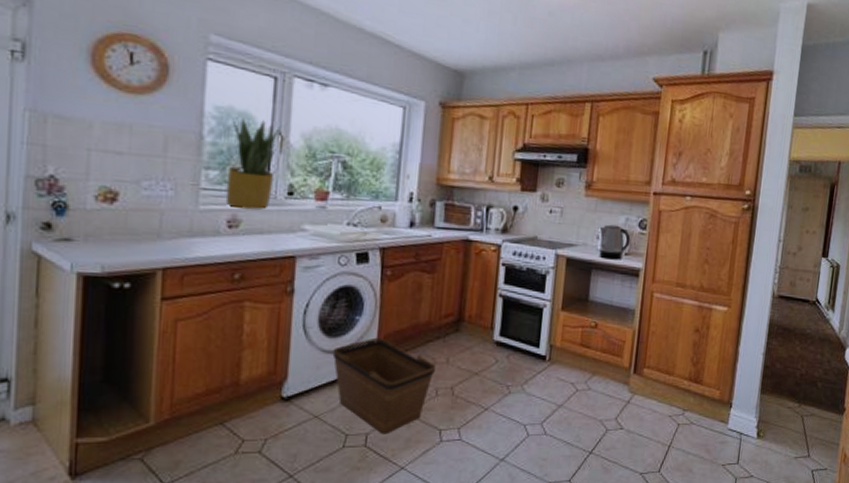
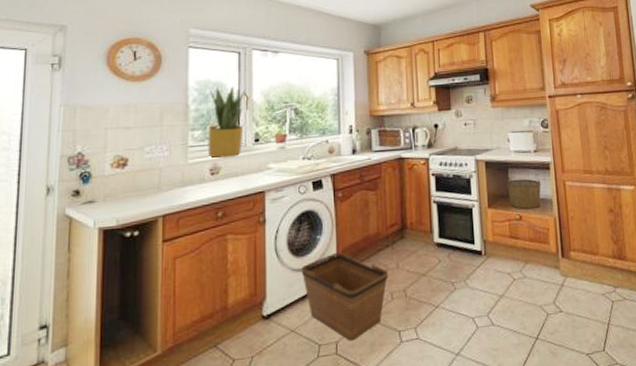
basket: none [587,279,626,318] -> present [507,177,541,210]
kettle: present [599,224,631,260] -> none [509,127,537,158]

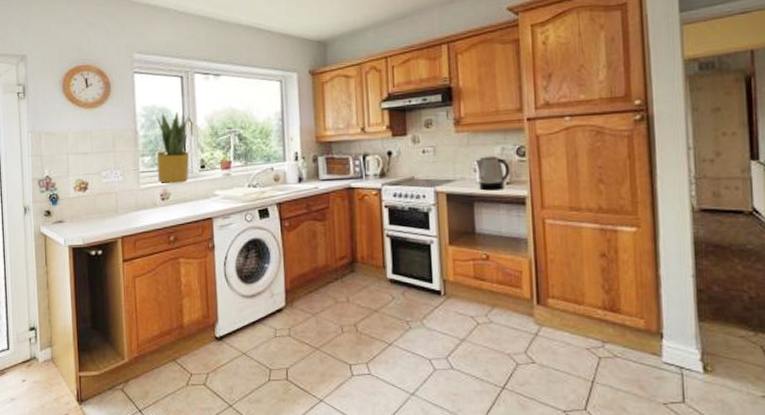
bicycle basket: present [301,252,389,341] -> none [250,282,339,369]
basket: present [507,177,541,210] -> none [472,212,514,249]
kettle: none [509,127,537,158] -> present [476,156,510,191]

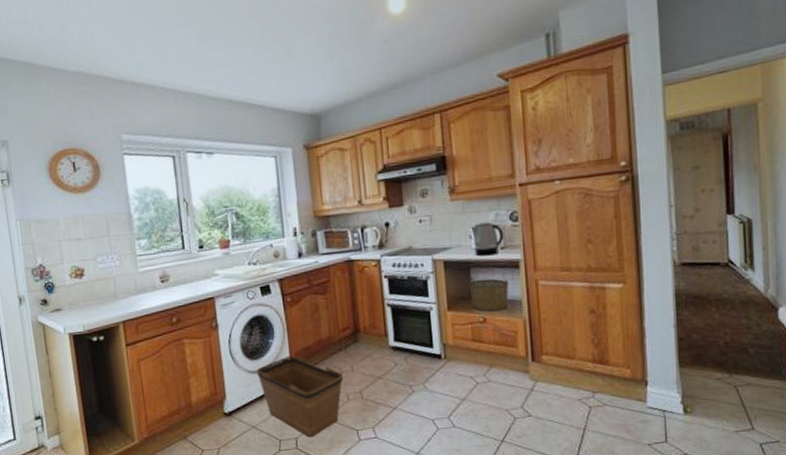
planter: present [155,111,190,184] -> none [149,192,188,267]
bicycle basket: none [250,282,339,369] -> present [256,355,344,438]
basket: none [472,212,514,249] -> present [468,277,509,312]

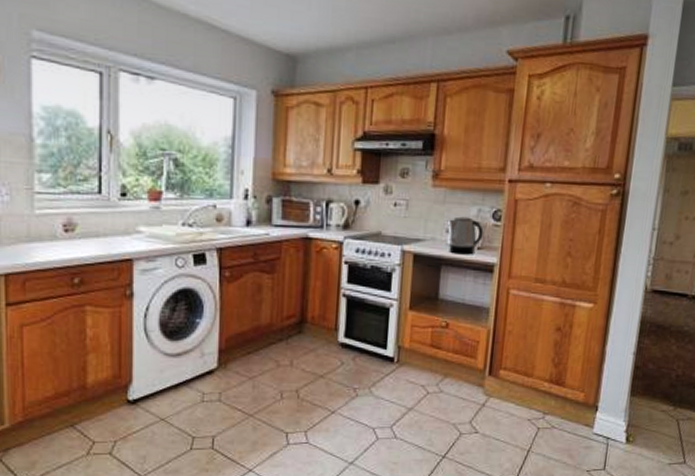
bicycle basket: present [256,355,344,438] -> none [175,340,280,437]
basket: present [468,277,509,312] -> none [436,276,480,317]

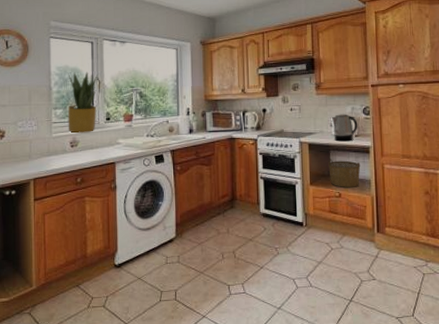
planter: none [59,117,110,213] -> present [67,72,98,134]
basket: none [436,276,480,317] -> present [328,159,361,188]

